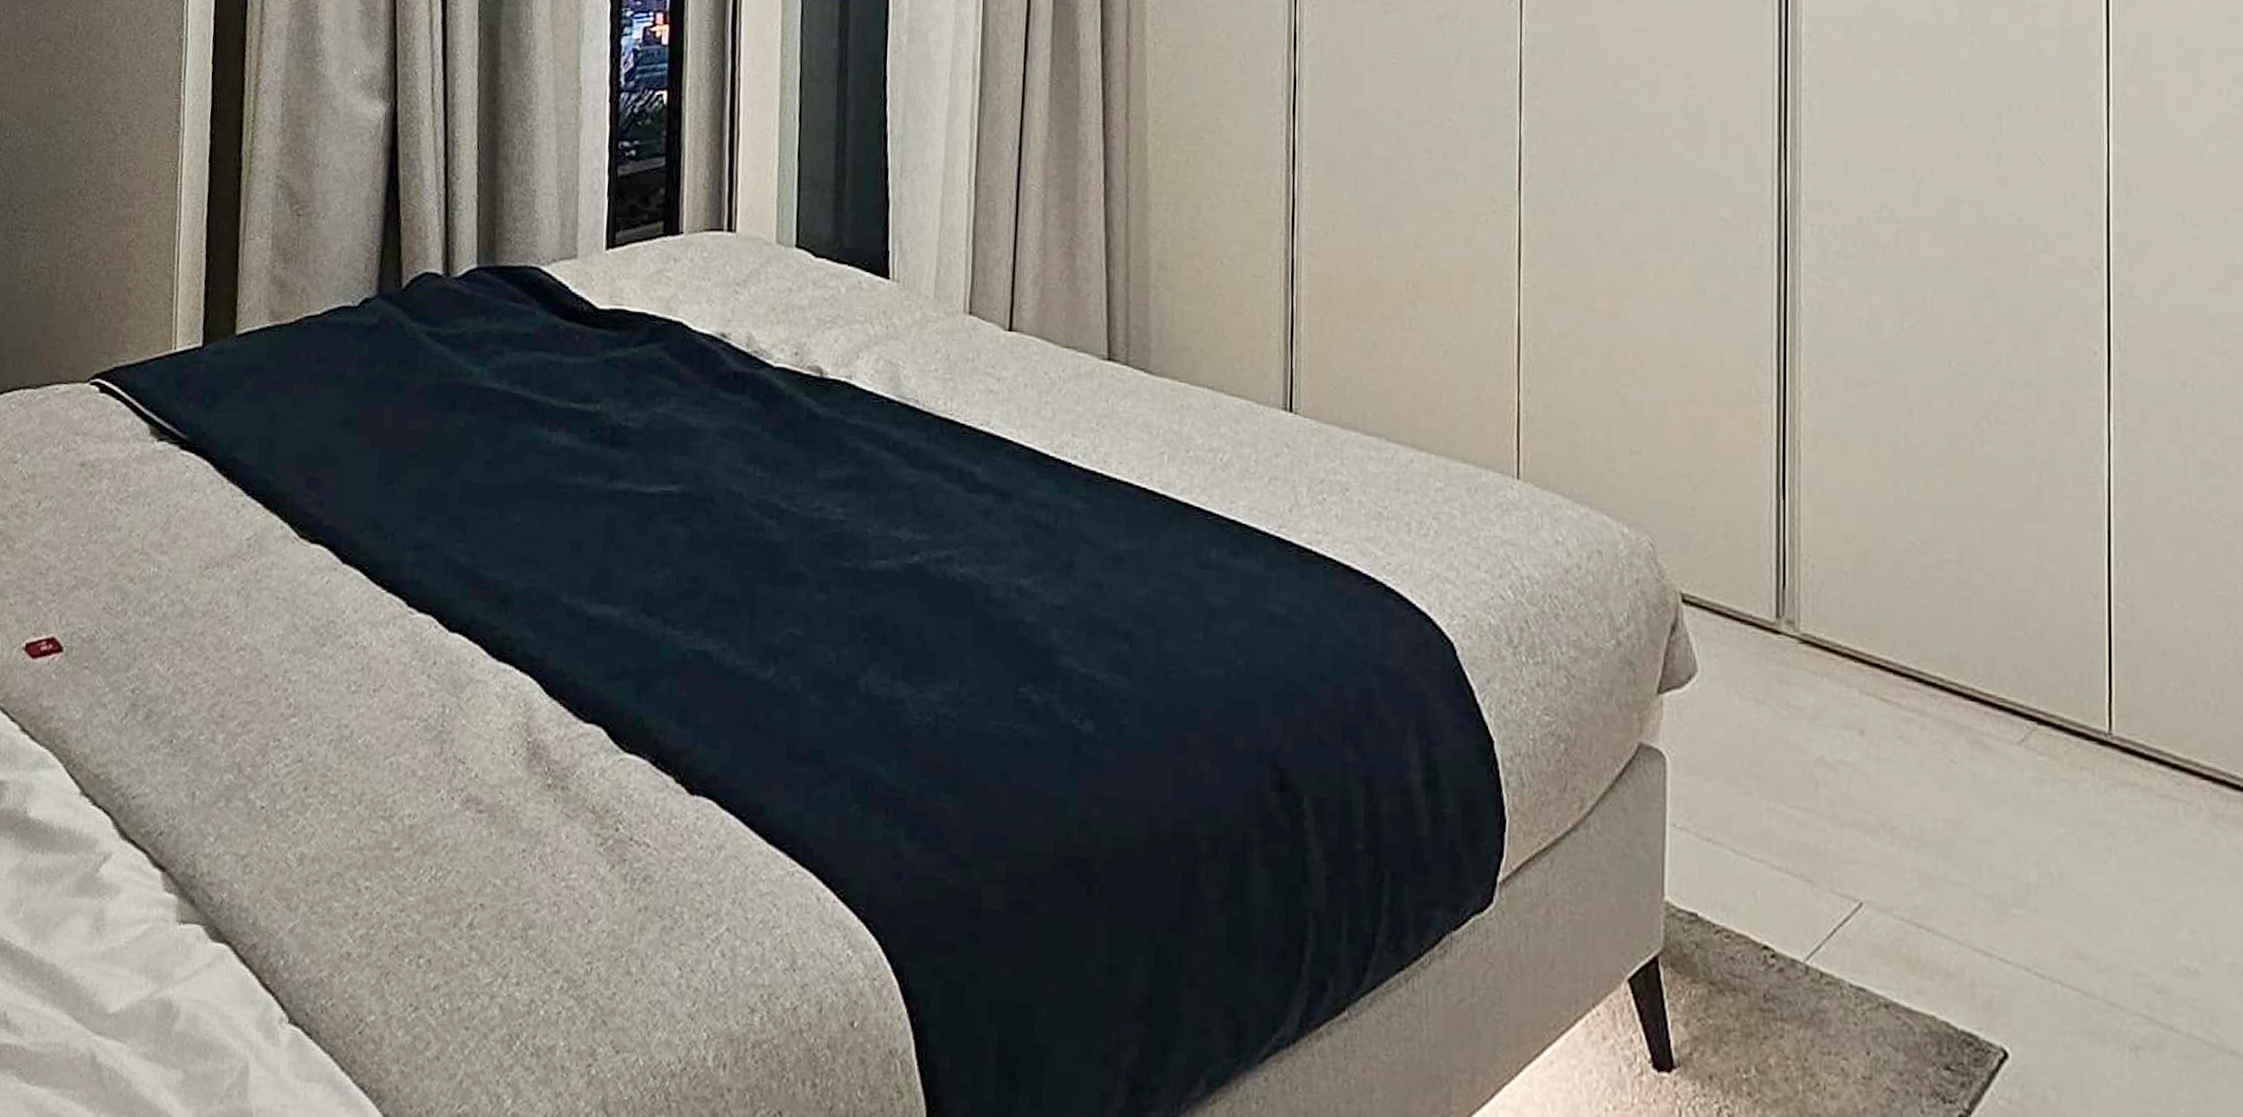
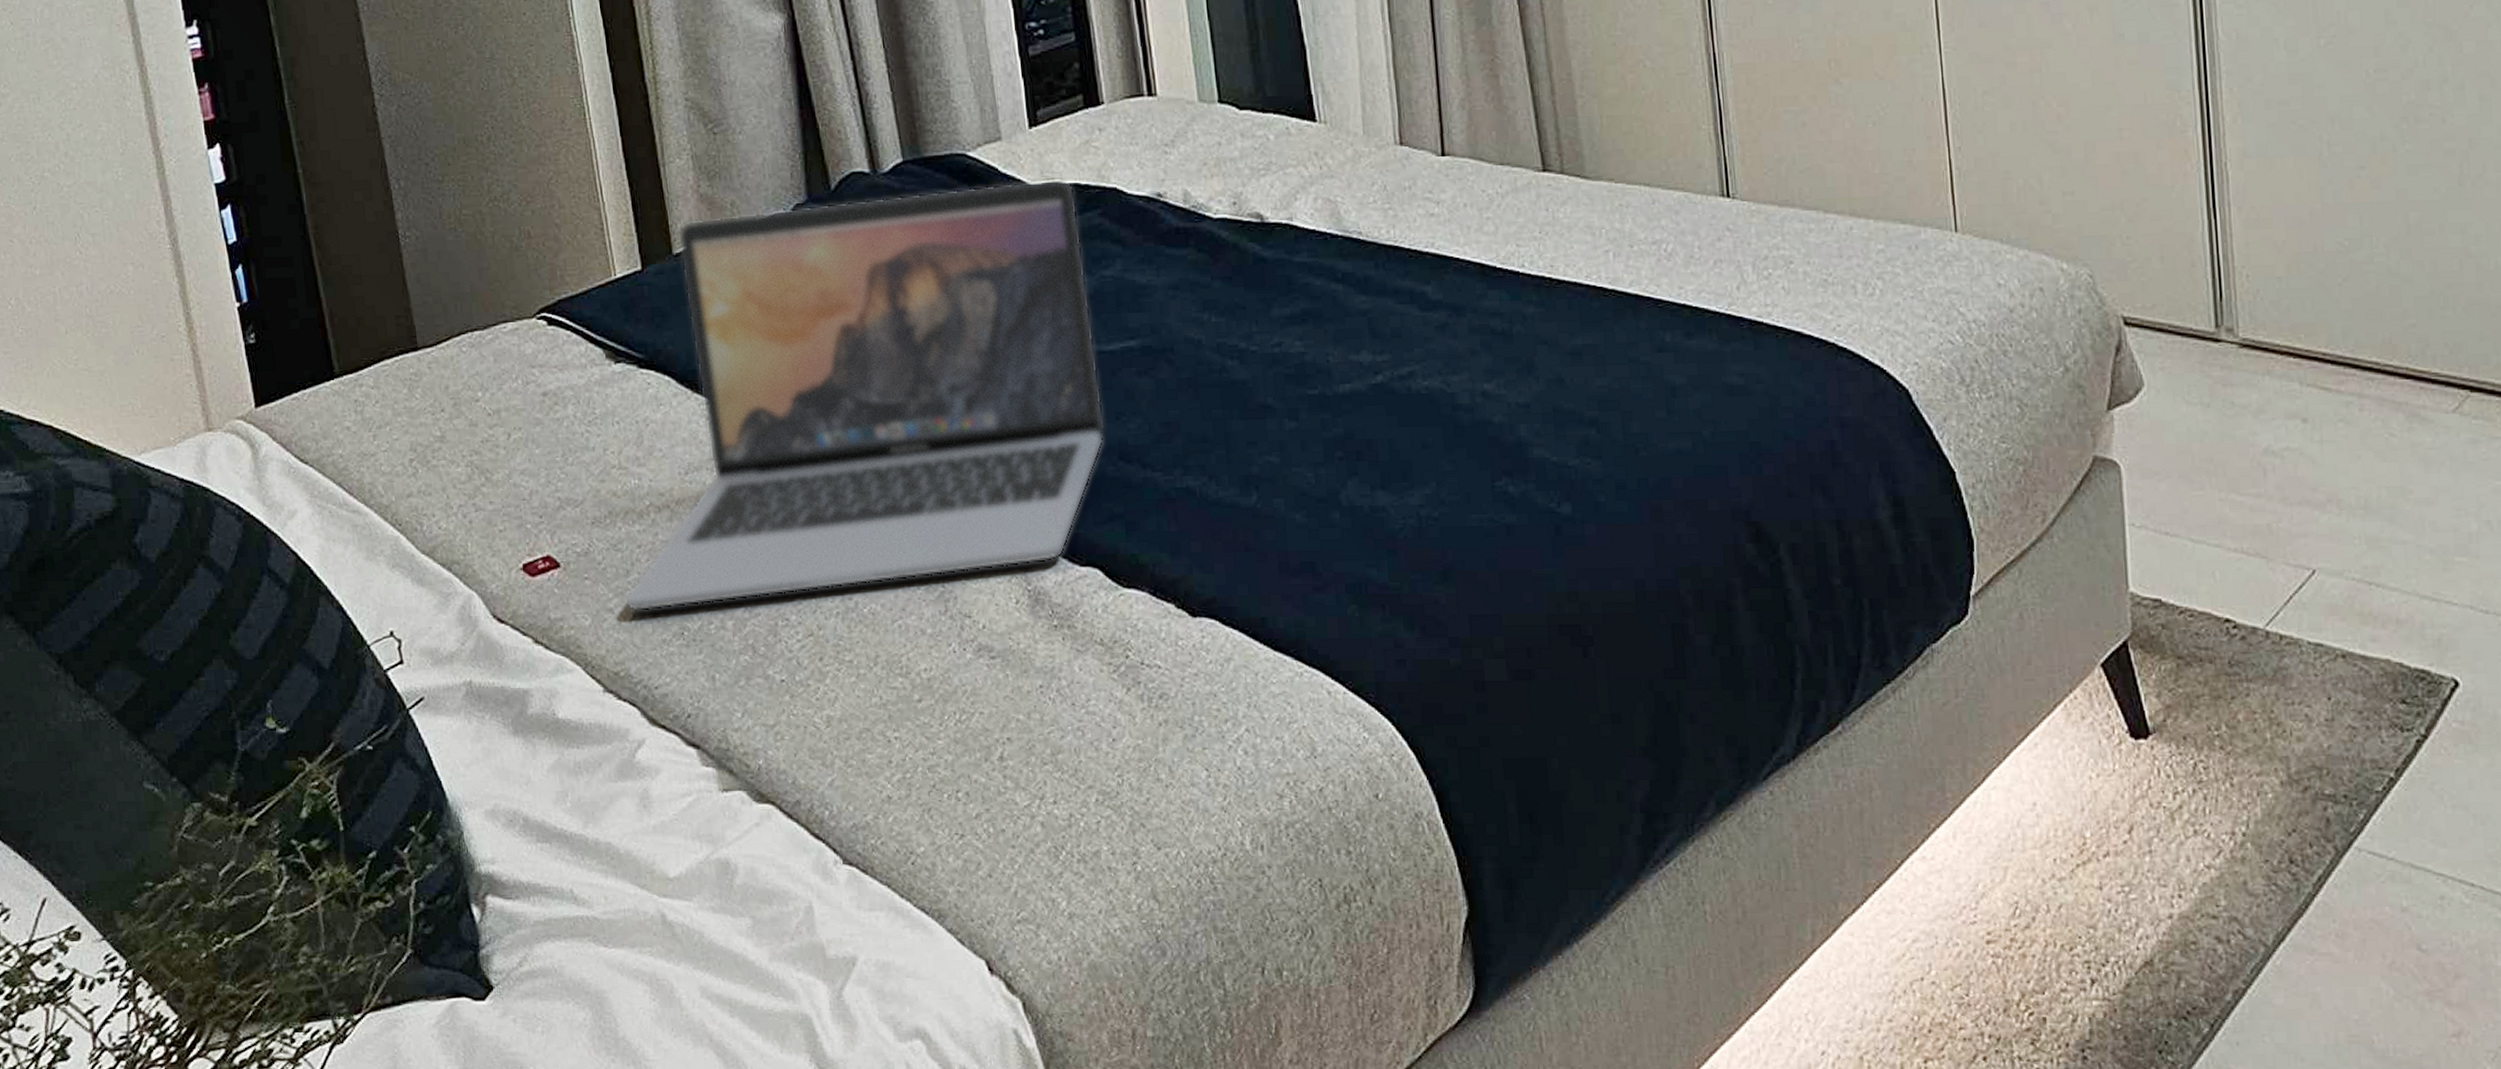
laptop: none [119,301,640,714] -> present [624,178,1105,611]

